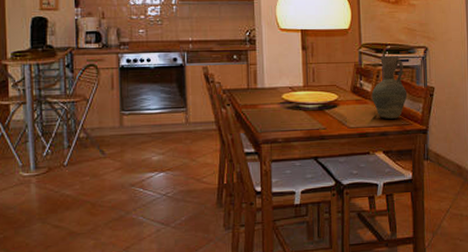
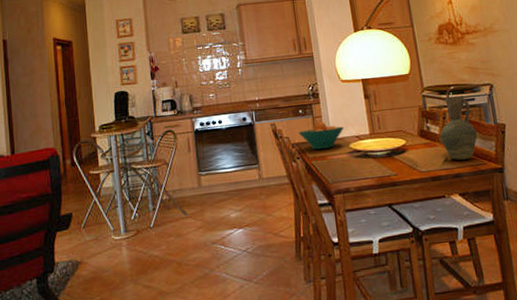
fruit bowl: none [231,69,278,97] -> present [298,121,344,150]

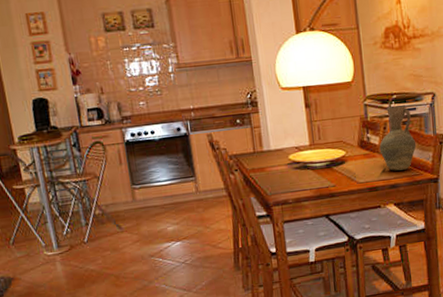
fruit bowl: present [298,121,344,150] -> none [236,132,284,162]

